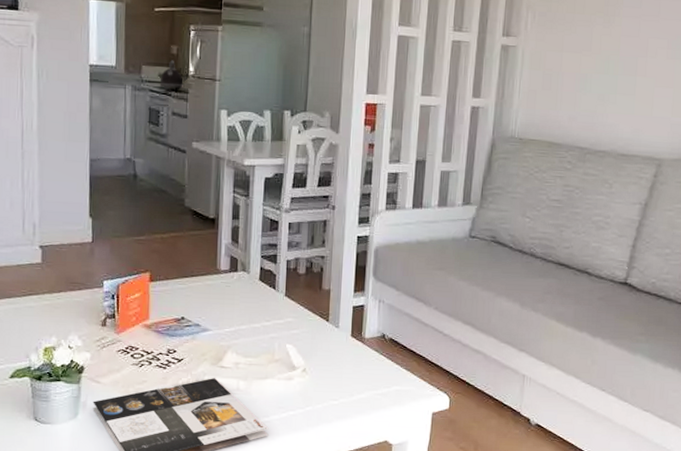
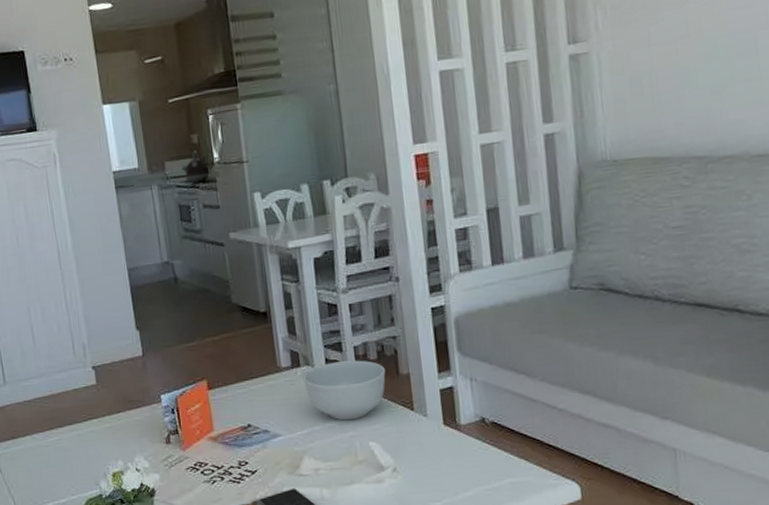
bowl: none [238,271,310,324] -> present [303,360,386,421]

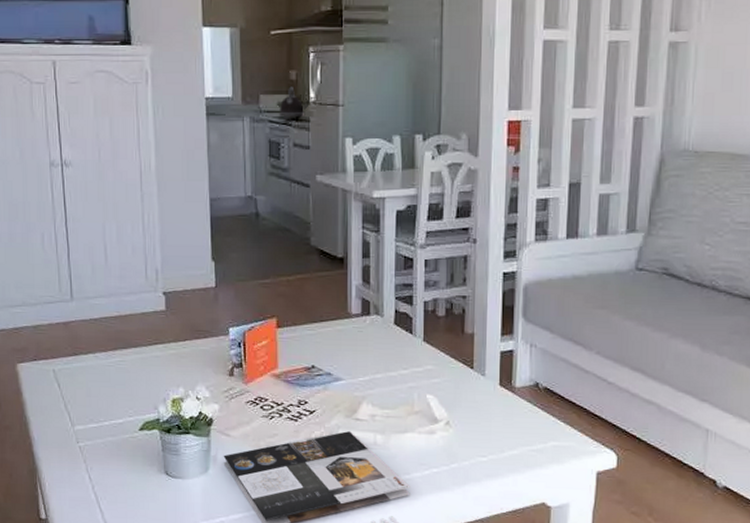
bowl: present [303,360,386,421] -> none [371,314,451,372]

